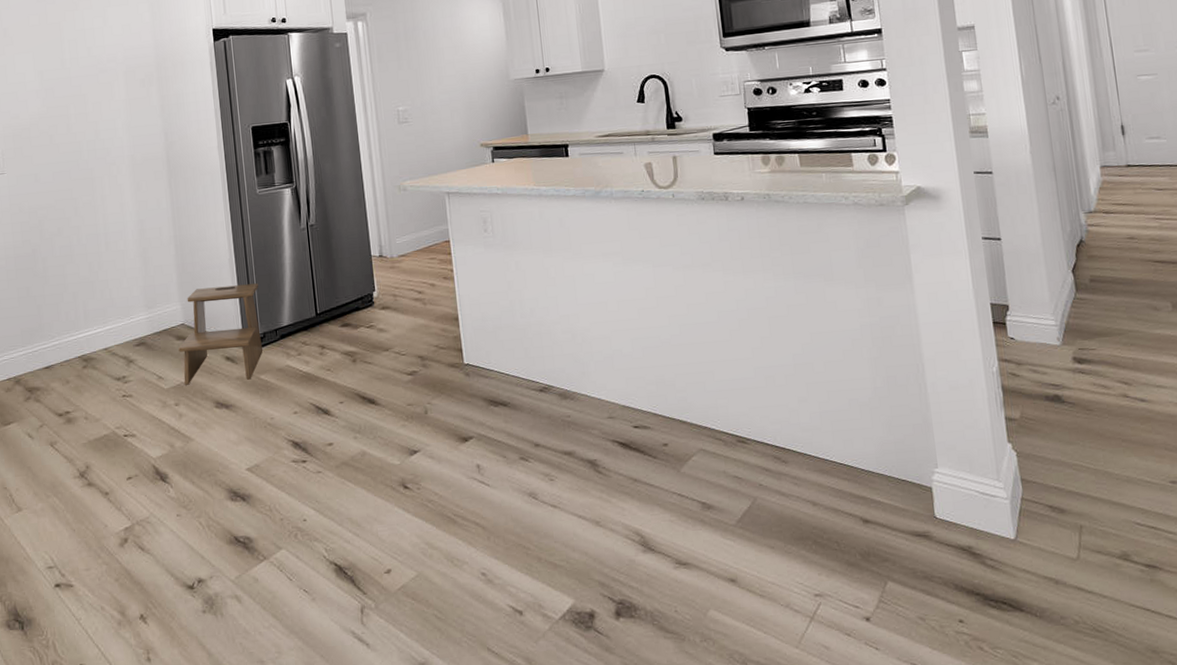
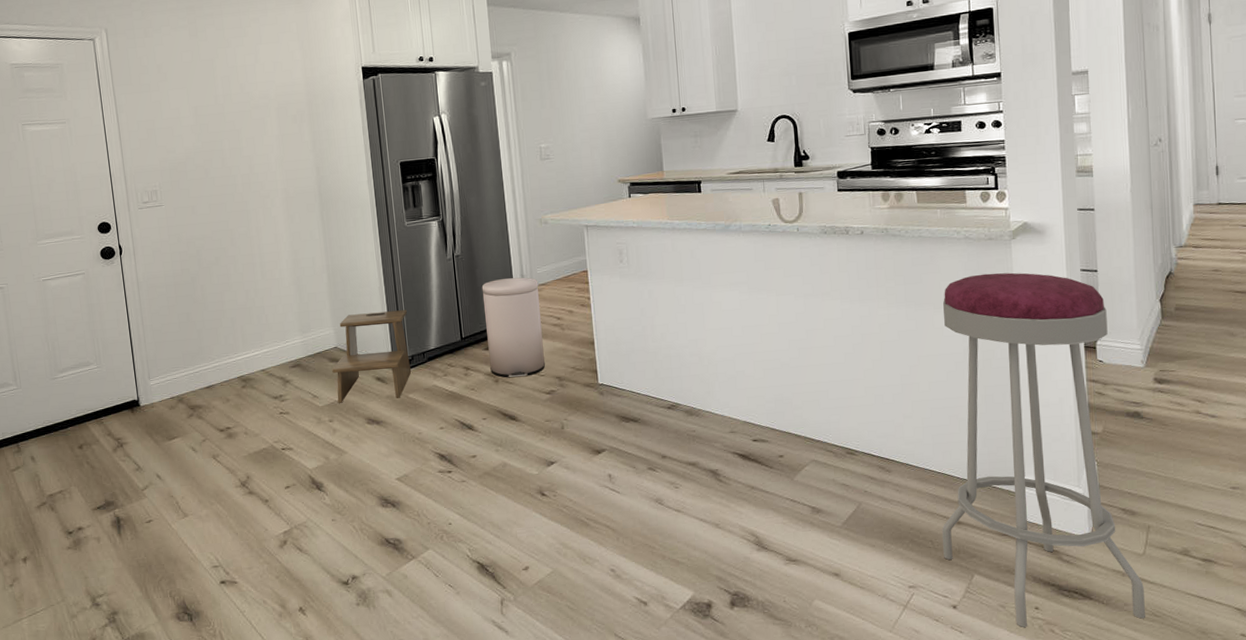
pedal bin: none [337,248,407,358] -> present [481,277,546,379]
bar stool: none [834,241,1086,644] -> present [942,272,1145,627]

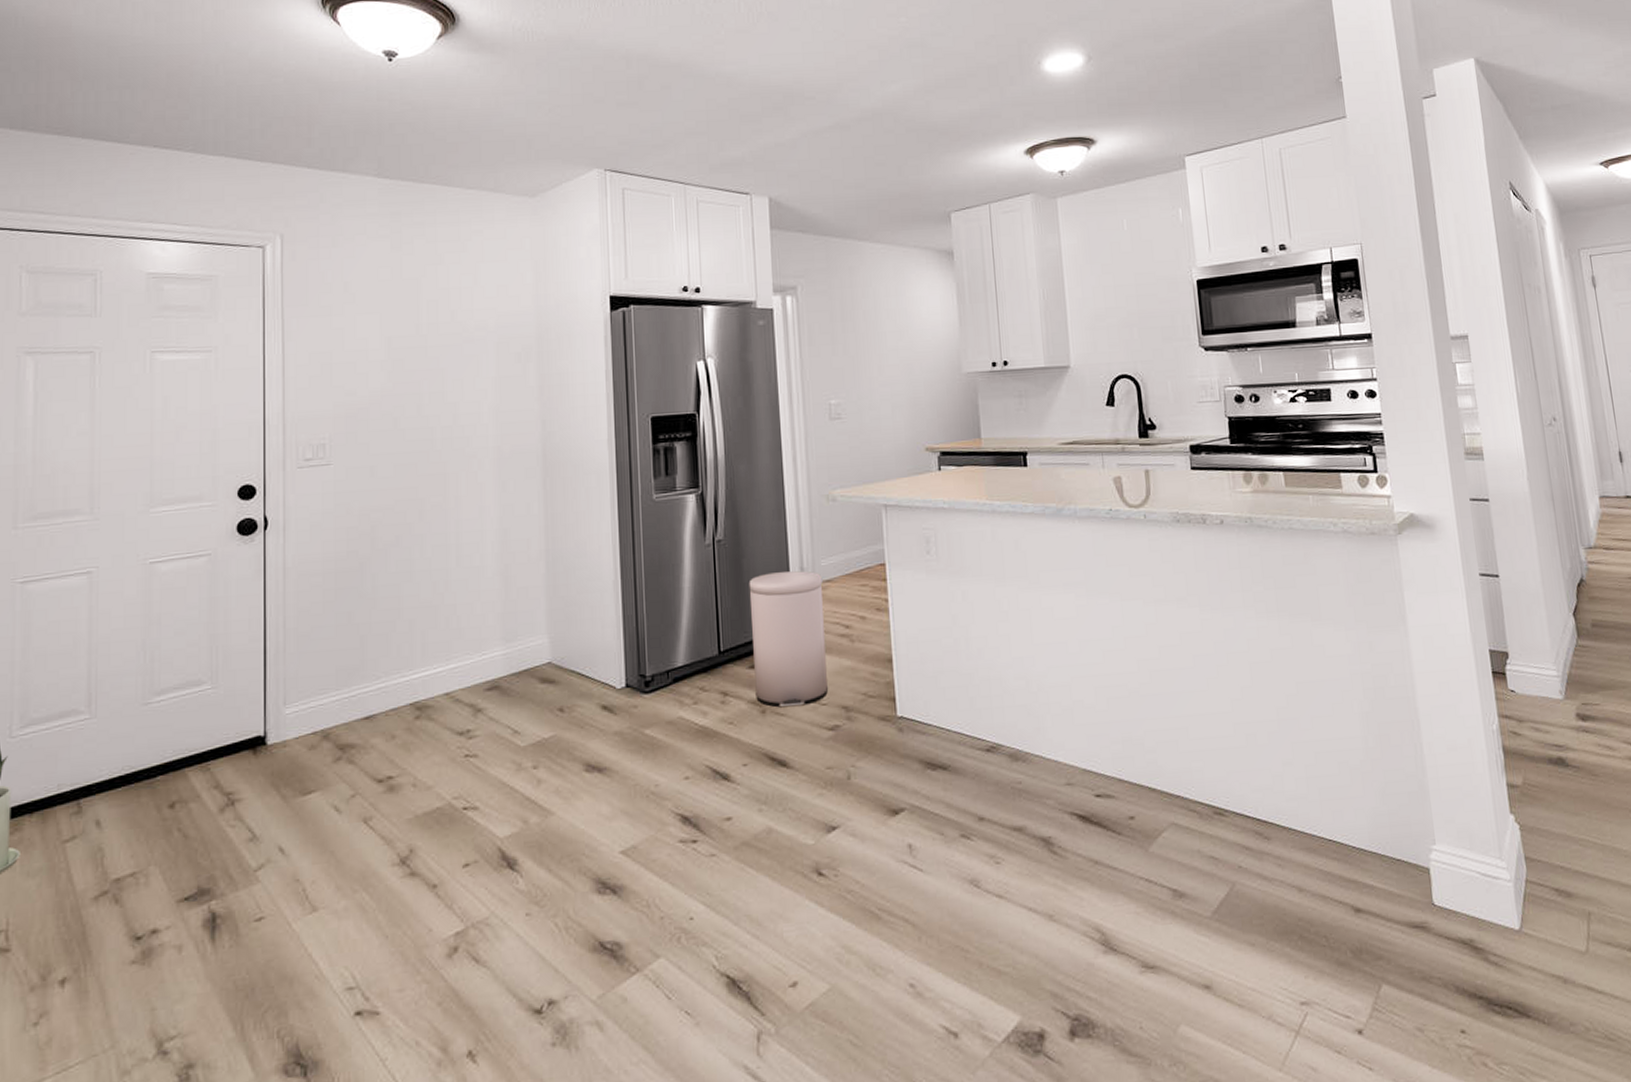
step stool: present [332,310,412,403] -> none [542,612,650,742]
bar stool: present [942,272,1145,627] -> none [1322,576,1597,1060]

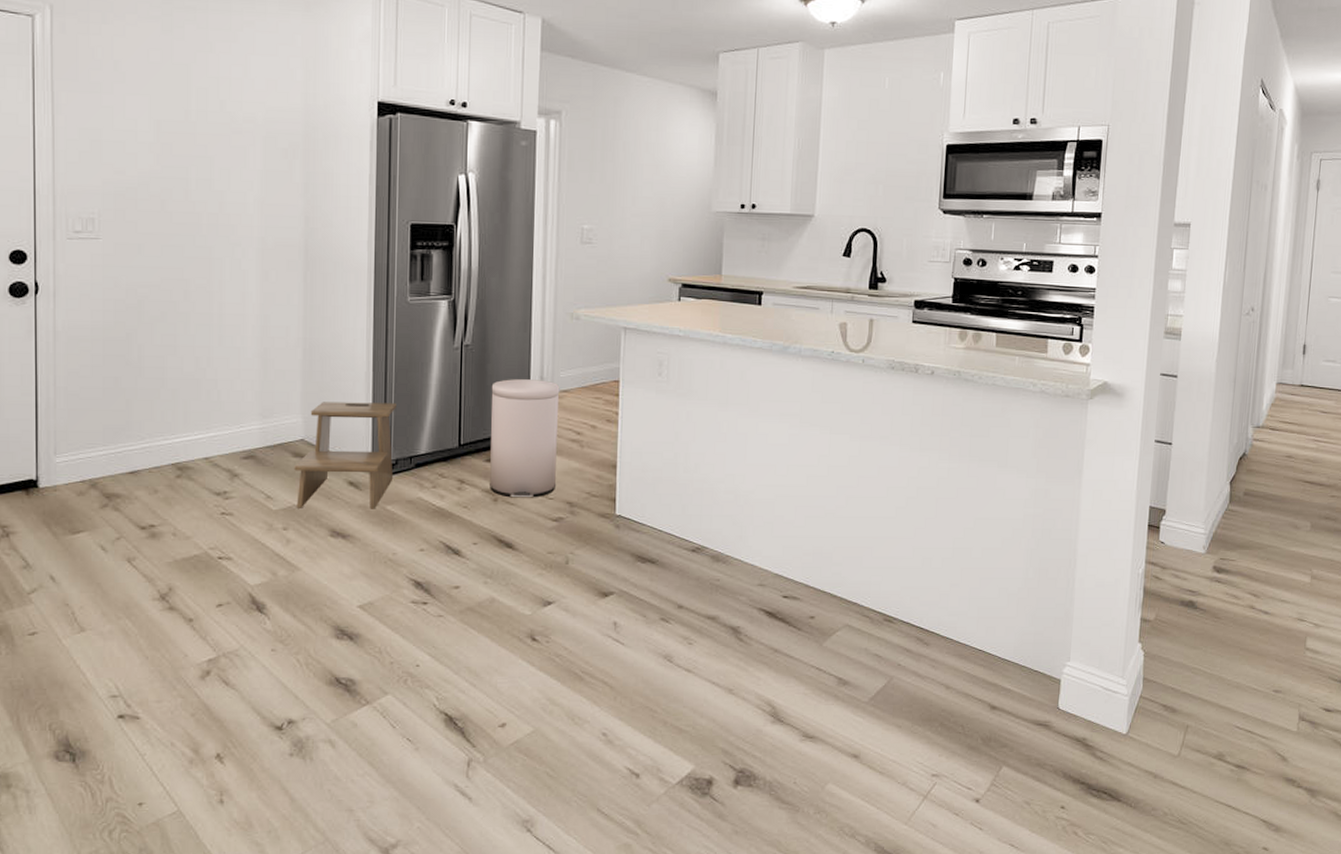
step stool: none [542,612,650,742] -> present [294,402,397,509]

